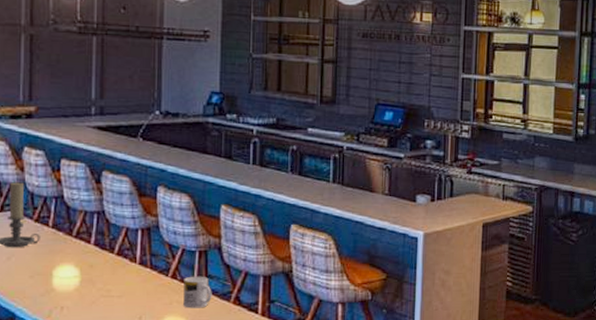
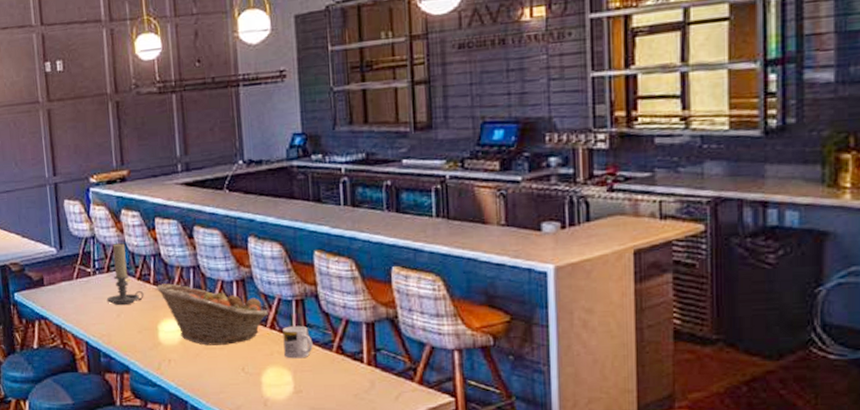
fruit basket: none [56,227,171,293] -> present [157,283,268,346]

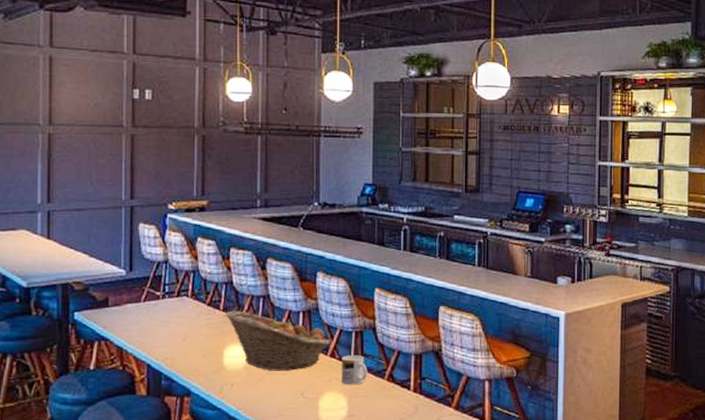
candle holder: present [106,243,144,306] -> none [173,270,212,330]

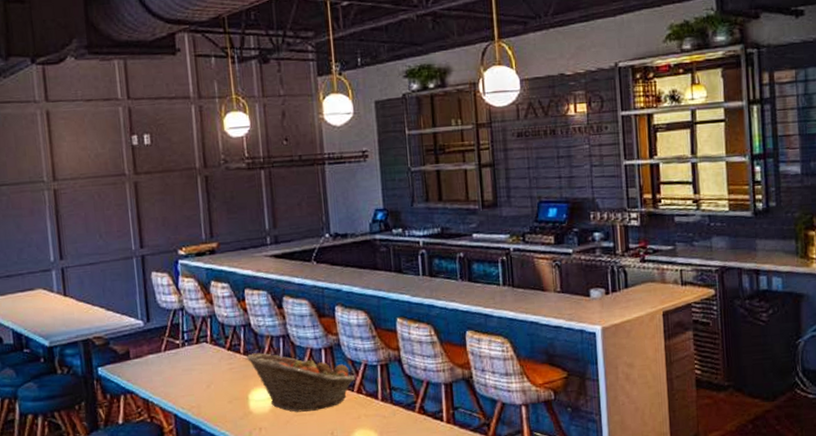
mug: present [341,355,368,385] -> none [369,389,398,421]

